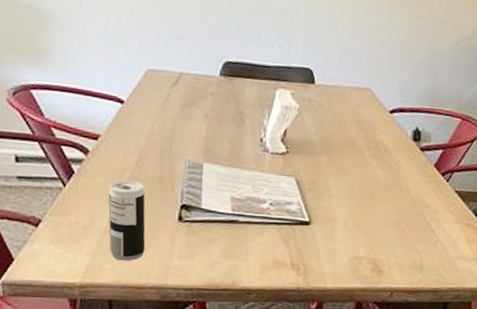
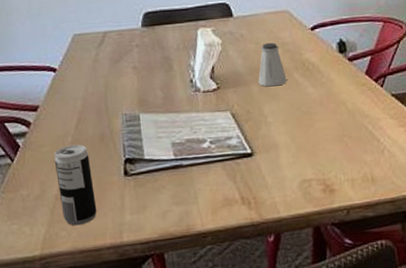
saltshaker: none [328,117,357,162] -> present [258,42,287,87]

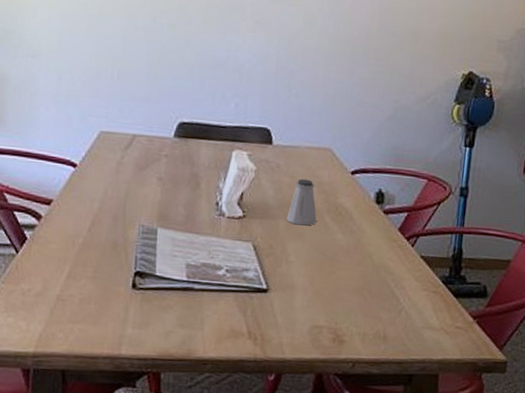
beverage can: present [53,144,97,226] -> none [61,246,99,330]

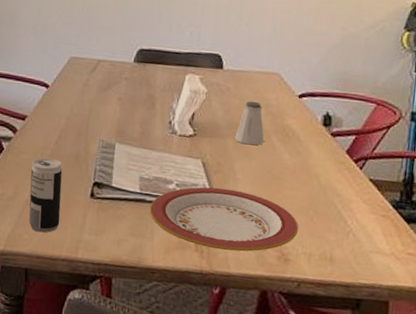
beverage can: none [61,246,99,330] -> present [29,157,63,233]
plate: none [198,271,353,336] -> present [149,186,299,252]

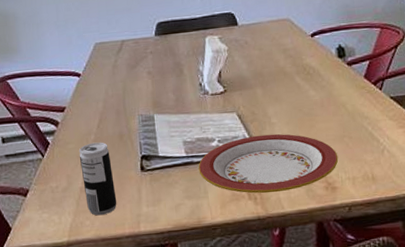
saltshaker: present [234,101,264,146] -> none [262,48,289,90]

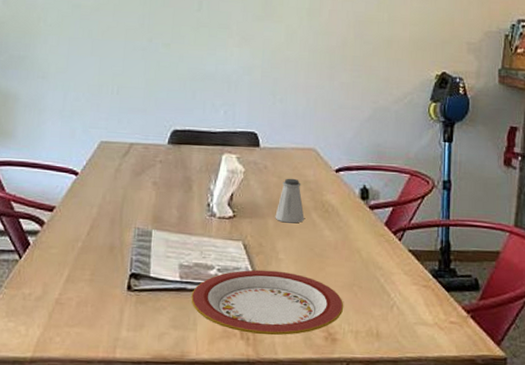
beverage can: present [78,142,117,216] -> none [60,250,96,334]
saltshaker: none [262,48,289,90] -> present [275,178,304,224]

